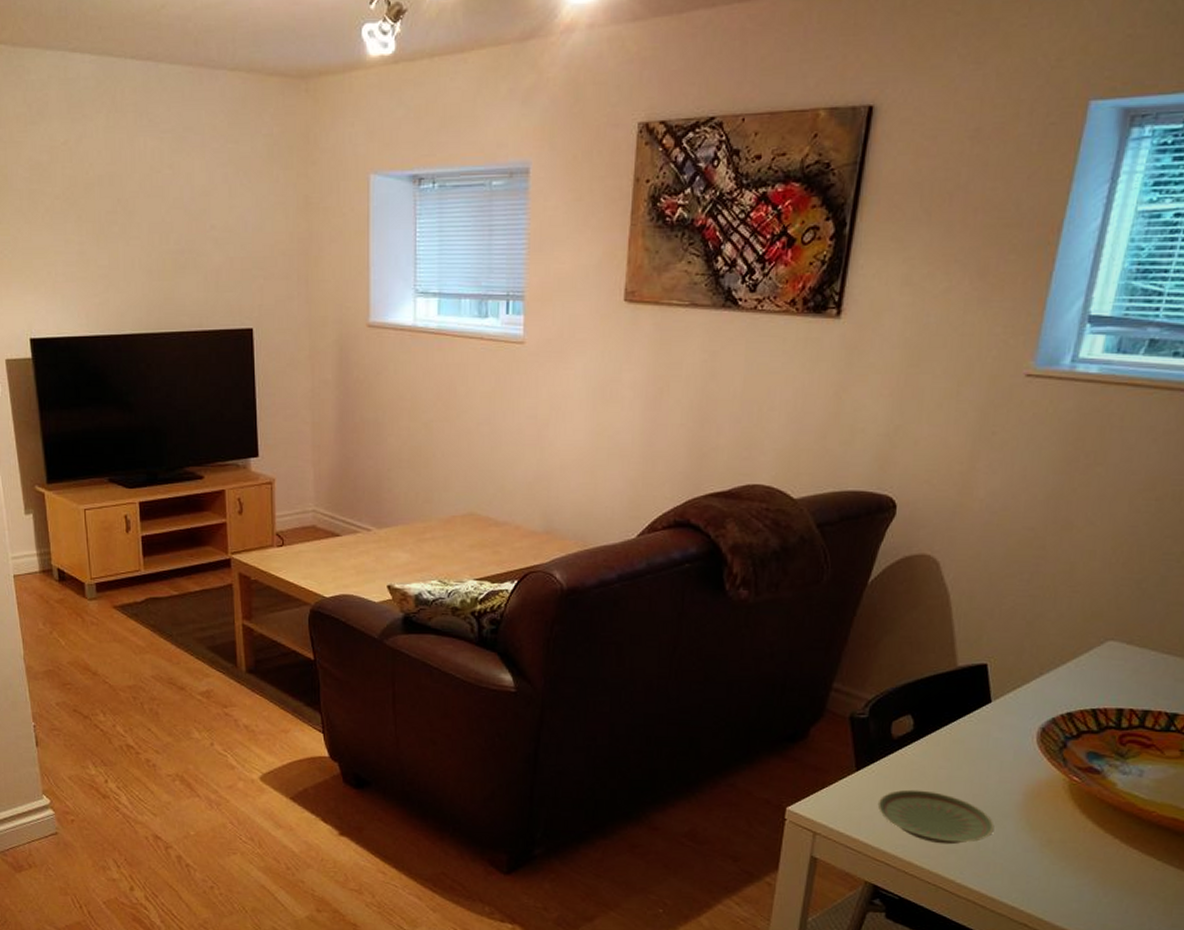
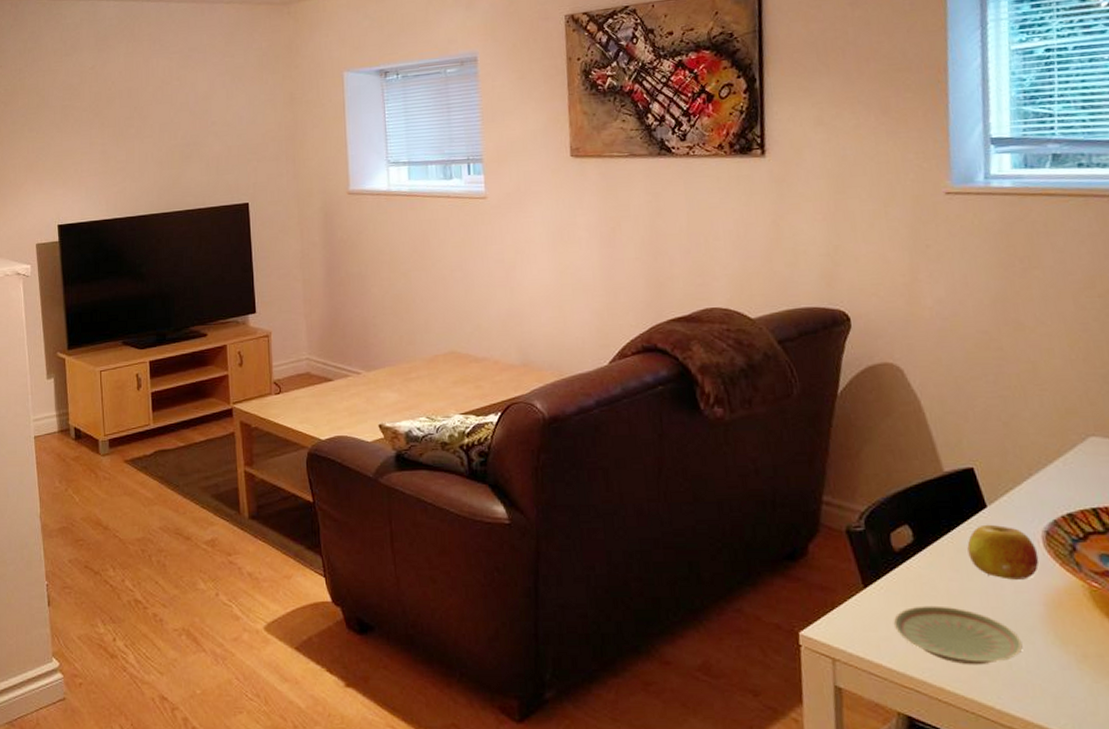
fruit: none [963,718,1030,771] -> present [967,524,1039,580]

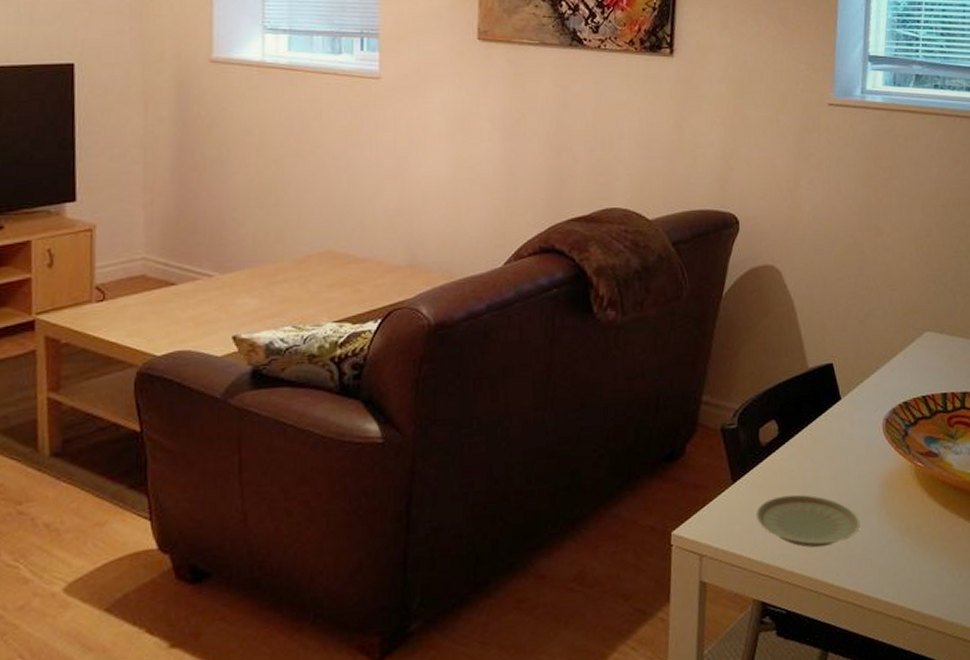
fruit: present [967,524,1039,580] -> none [822,415,879,466]

